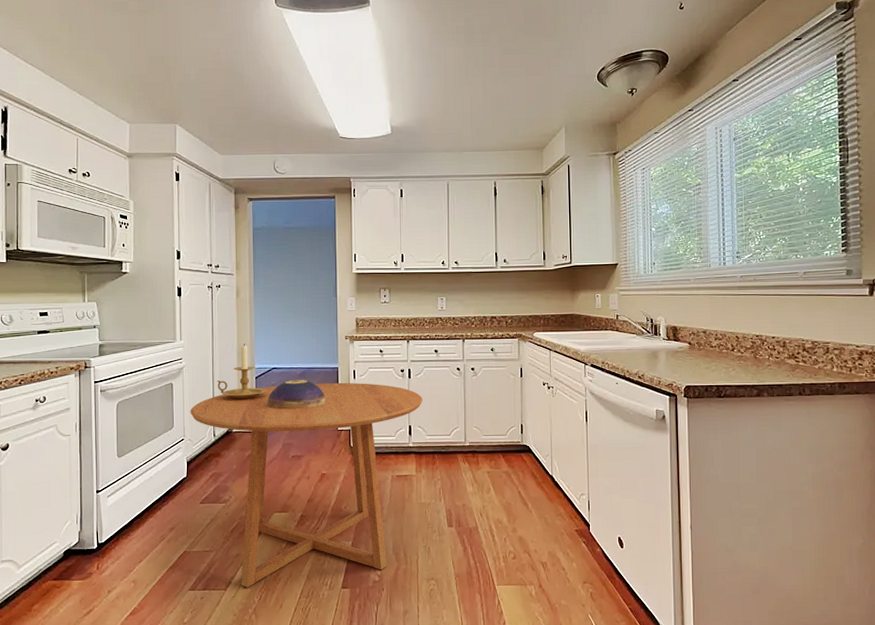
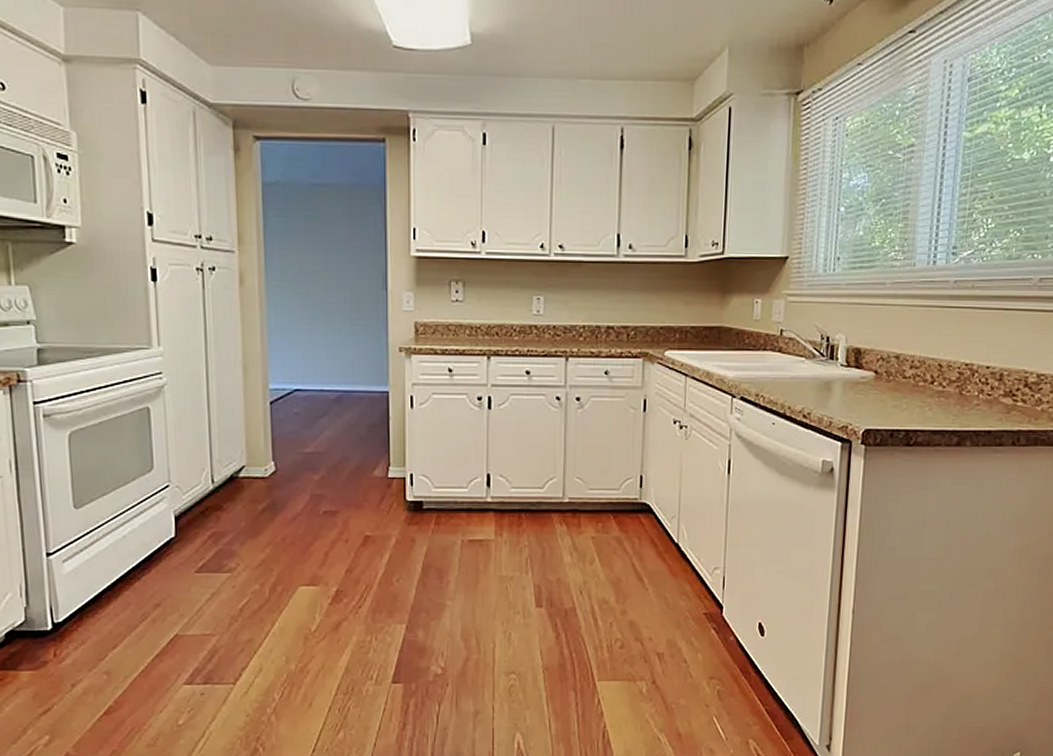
dining table: present [190,382,423,588] -> none [176,412,507,681]
candle holder: present [217,343,268,400] -> none [214,353,288,433]
decorative bowl: present [267,379,326,410] -> none [287,406,371,448]

